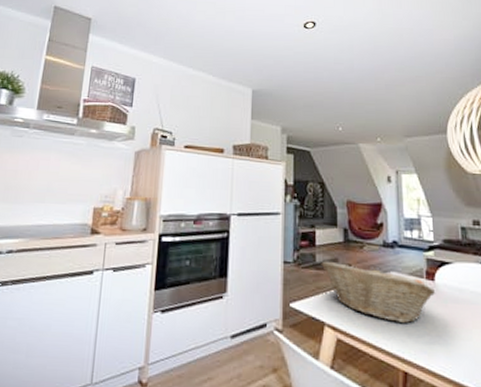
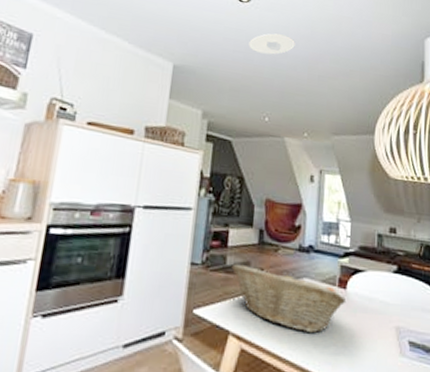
recessed light: none [317,52,360,71] -> present [249,33,295,55]

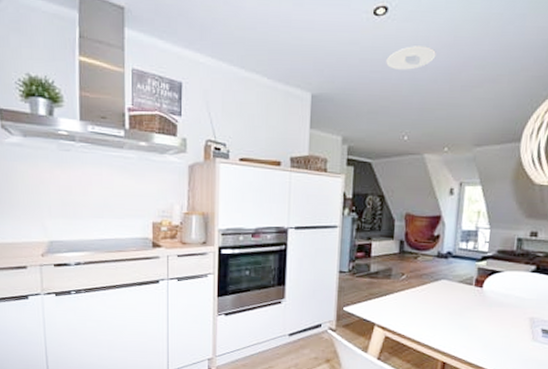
fruit basket: present [231,263,347,334] -> none [375,270,482,324]

